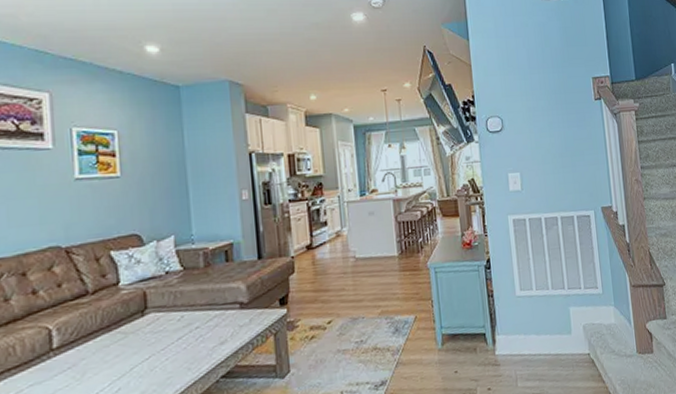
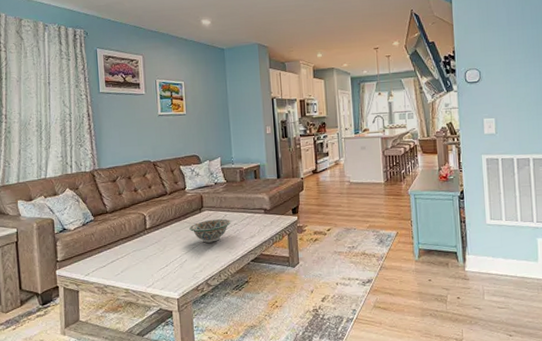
decorative bowl: none [125,321,191,360] -> present [189,218,231,243]

